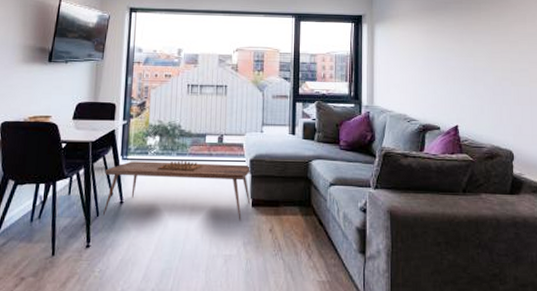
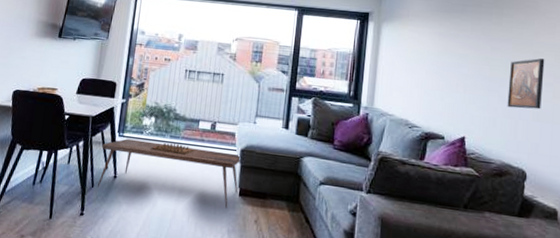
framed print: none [491,47,521,95] -> present [507,58,545,110]

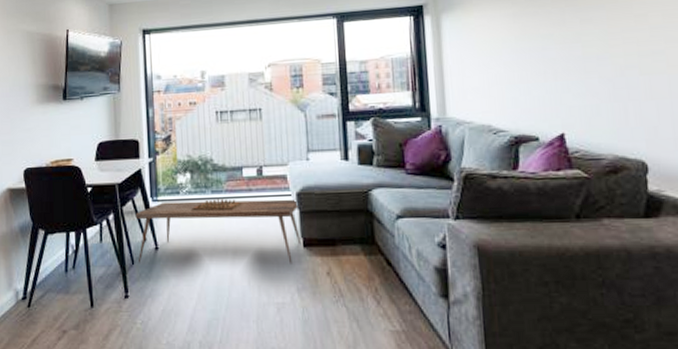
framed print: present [507,58,545,110] -> none [607,22,654,89]

